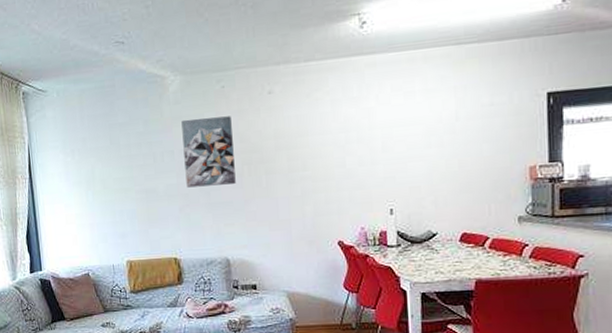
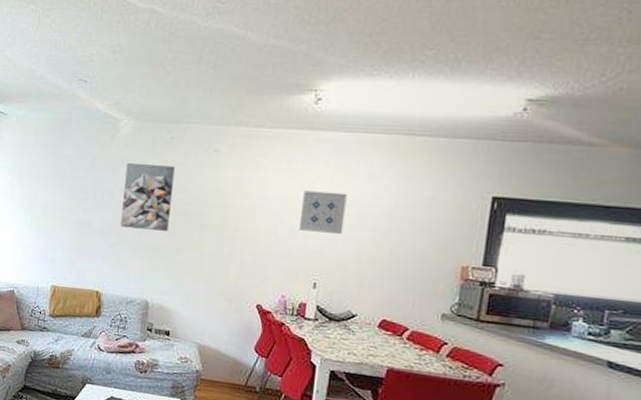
wall art: none [364,113,410,159] -> present [299,190,347,234]

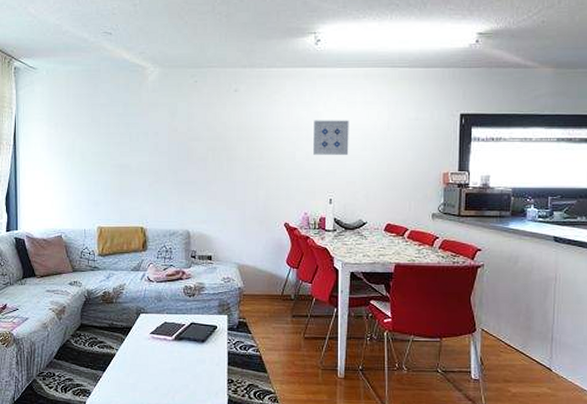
wall art: present [120,162,175,231] -> none [157,106,201,166]

